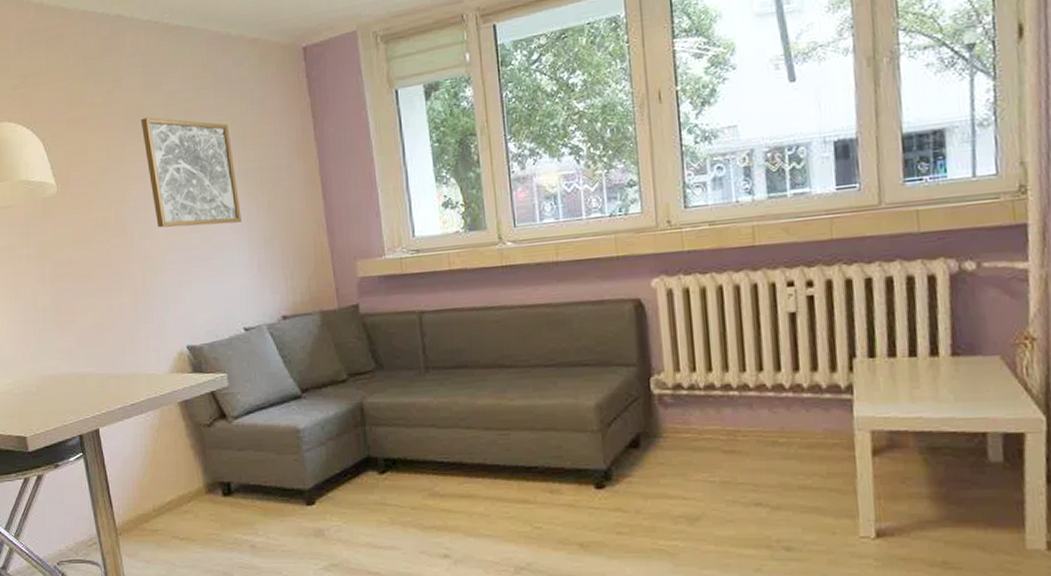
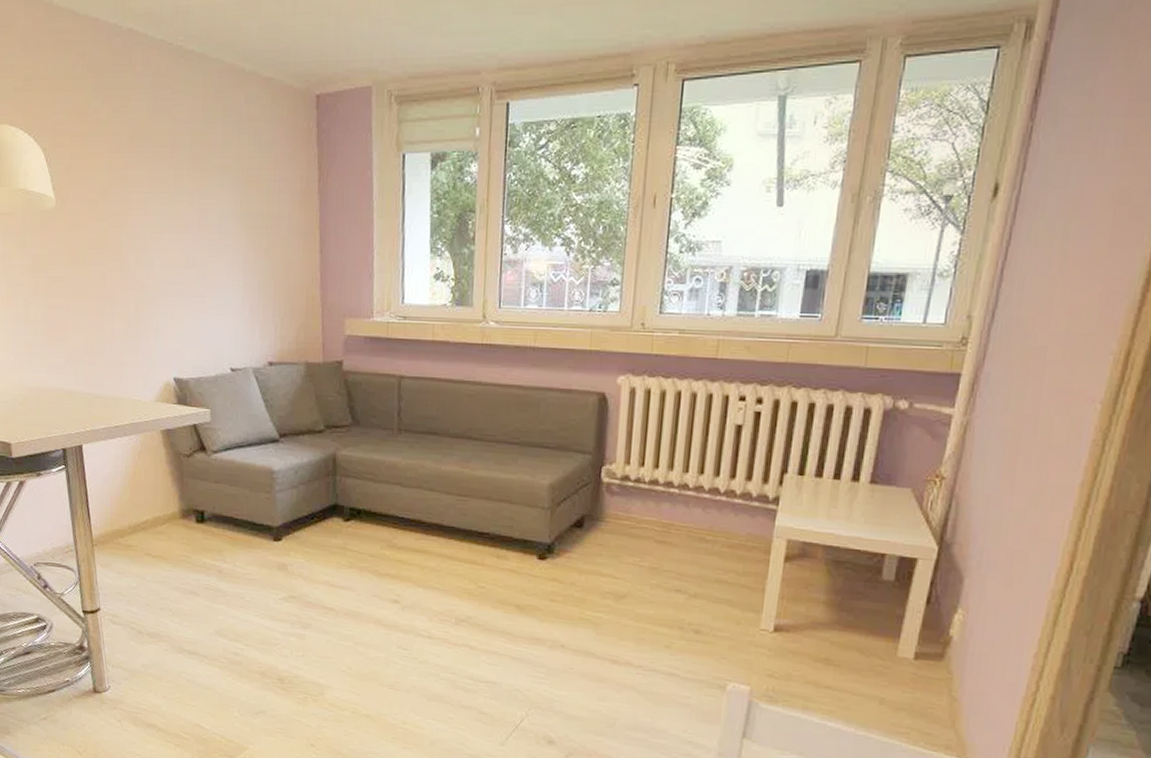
wall art: present [140,117,241,228] -> none [145,143,238,264]

